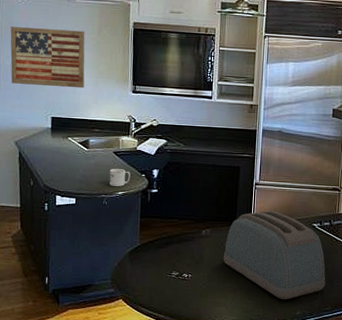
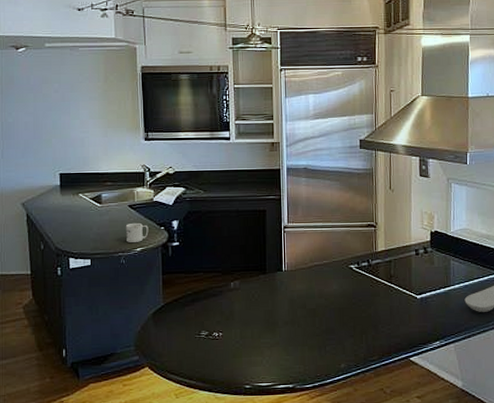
wall art: present [10,27,85,89] -> none [11,80,93,141]
toaster: present [223,210,326,300] -> none [255,254,370,353]

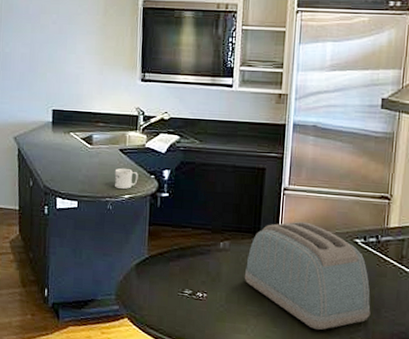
toaster: none [255,254,370,353] -> present [244,221,371,330]

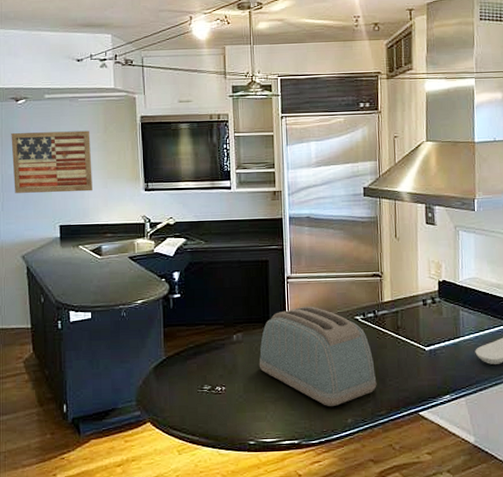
wall art: none [10,10,90,77] -> present [11,130,93,193]
mug: present [114,168,138,190] -> none [126,274,149,296]

